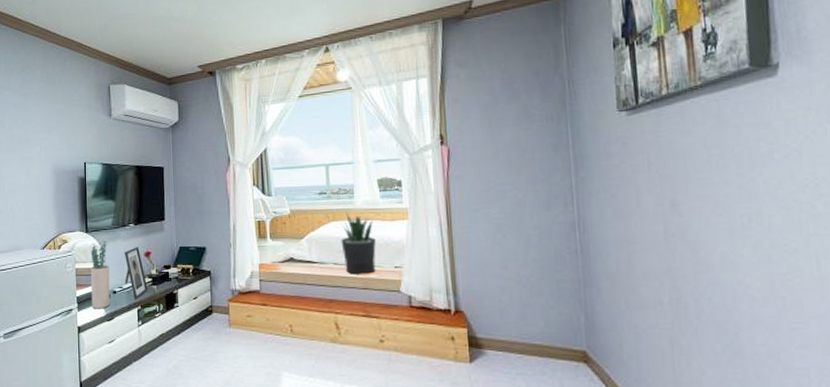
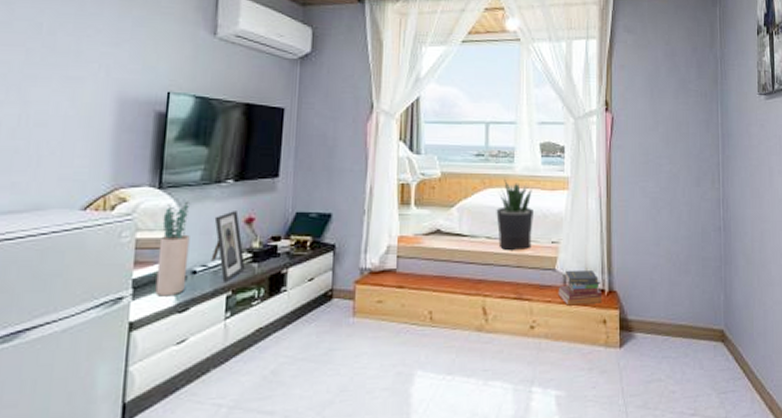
books: none [404,291,450,323] -> present [558,269,603,306]

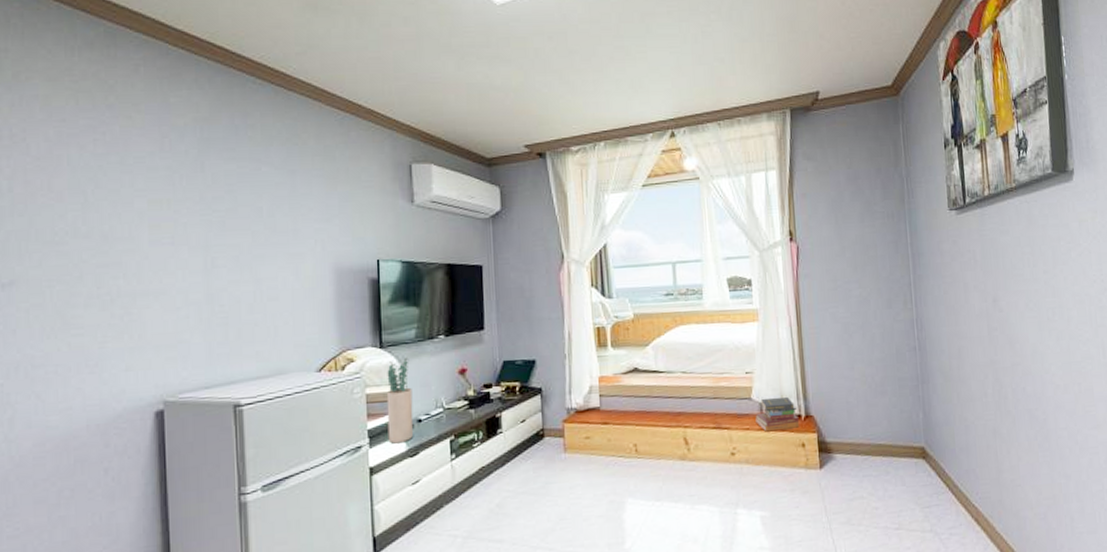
picture frame: present [211,211,246,282] -> none [431,363,464,428]
planter: present [496,178,533,251] -> none [689,315,726,384]

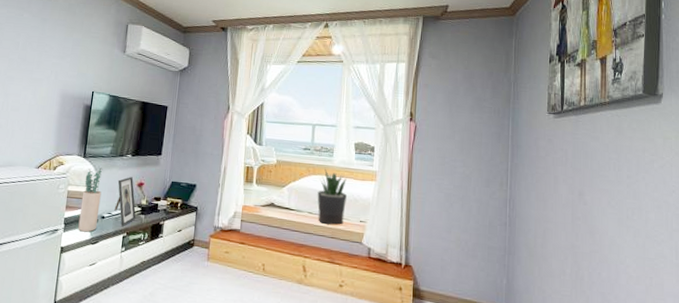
picture frame: none [431,363,464,428] -> present [114,177,136,226]
planter: none [689,315,726,384] -> present [317,168,347,226]
books: present [755,396,800,432] -> none [363,244,400,274]

